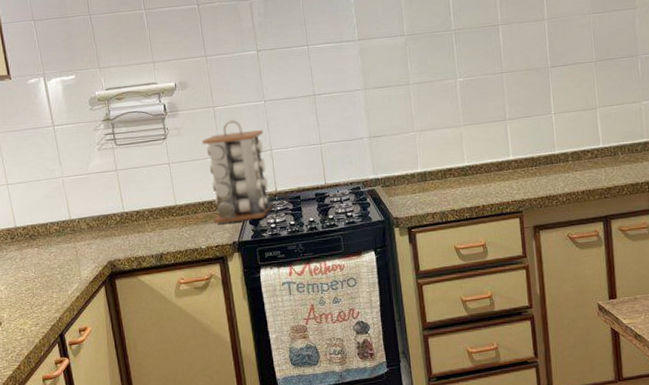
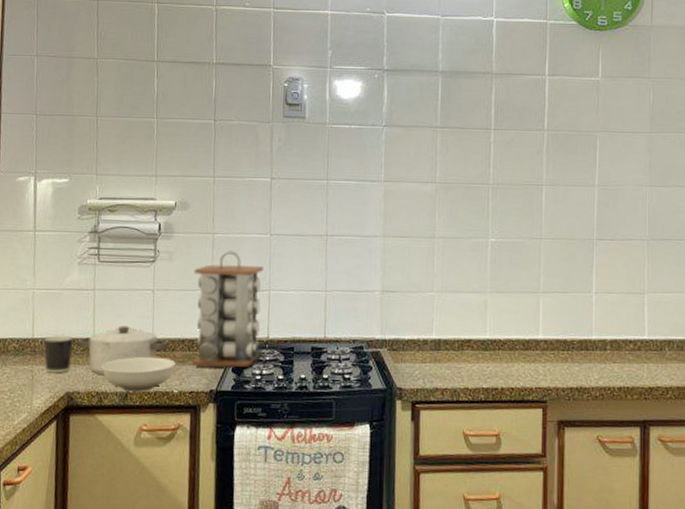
mug: none [79,213,108,247] -> present [43,336,73,373]
cooking pot: none [110,197,191,243] -> present [77,326,169,376]
bowl: none [135,220,200,254] -> present [101,356,176,393]

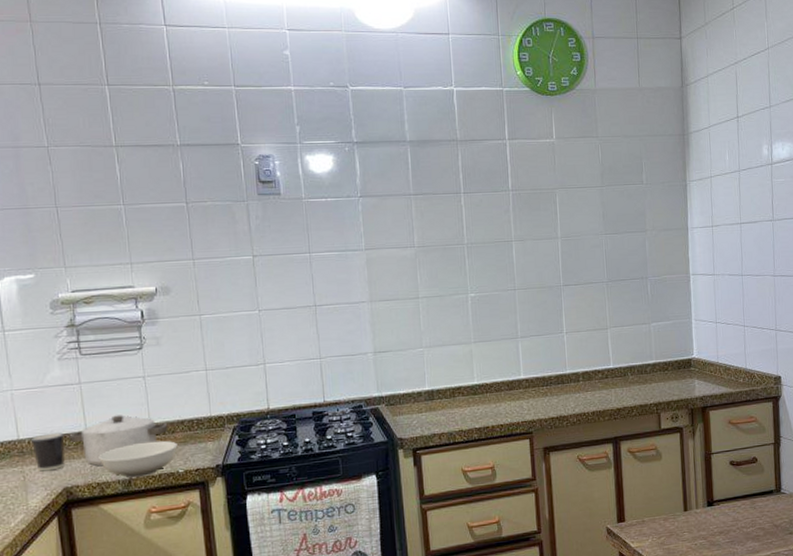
spice rack: present [193,251,264,369] -> none [184,330,265,444]

